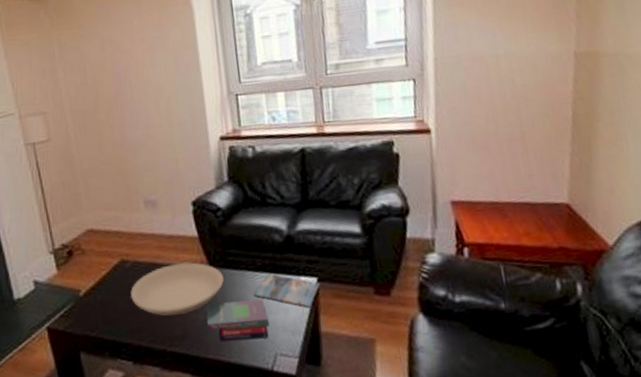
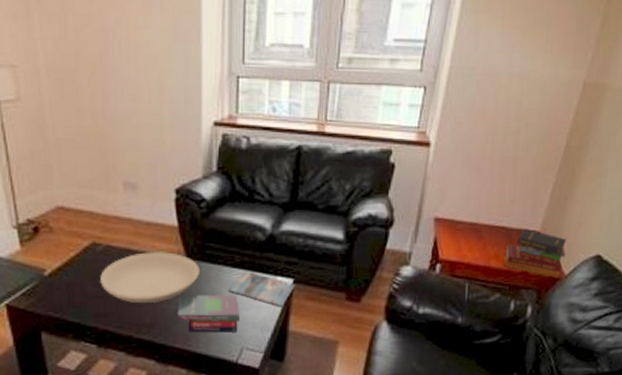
books: none [535,201,605,251] -> present [504,228,566,279]

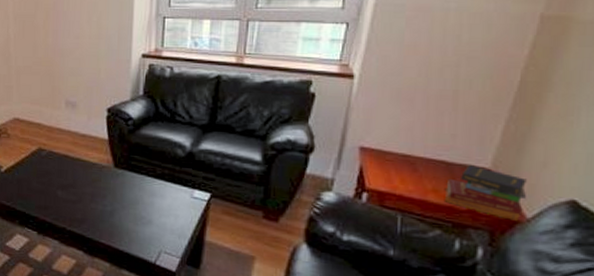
decorative bowl: present [100,251,199,304] -> none [43,158,125,203]
books: present [178,295,240,333] -> none [105,198,159,236]
magazine: present [229,271,296,308] -> none [150,182,213,219]

